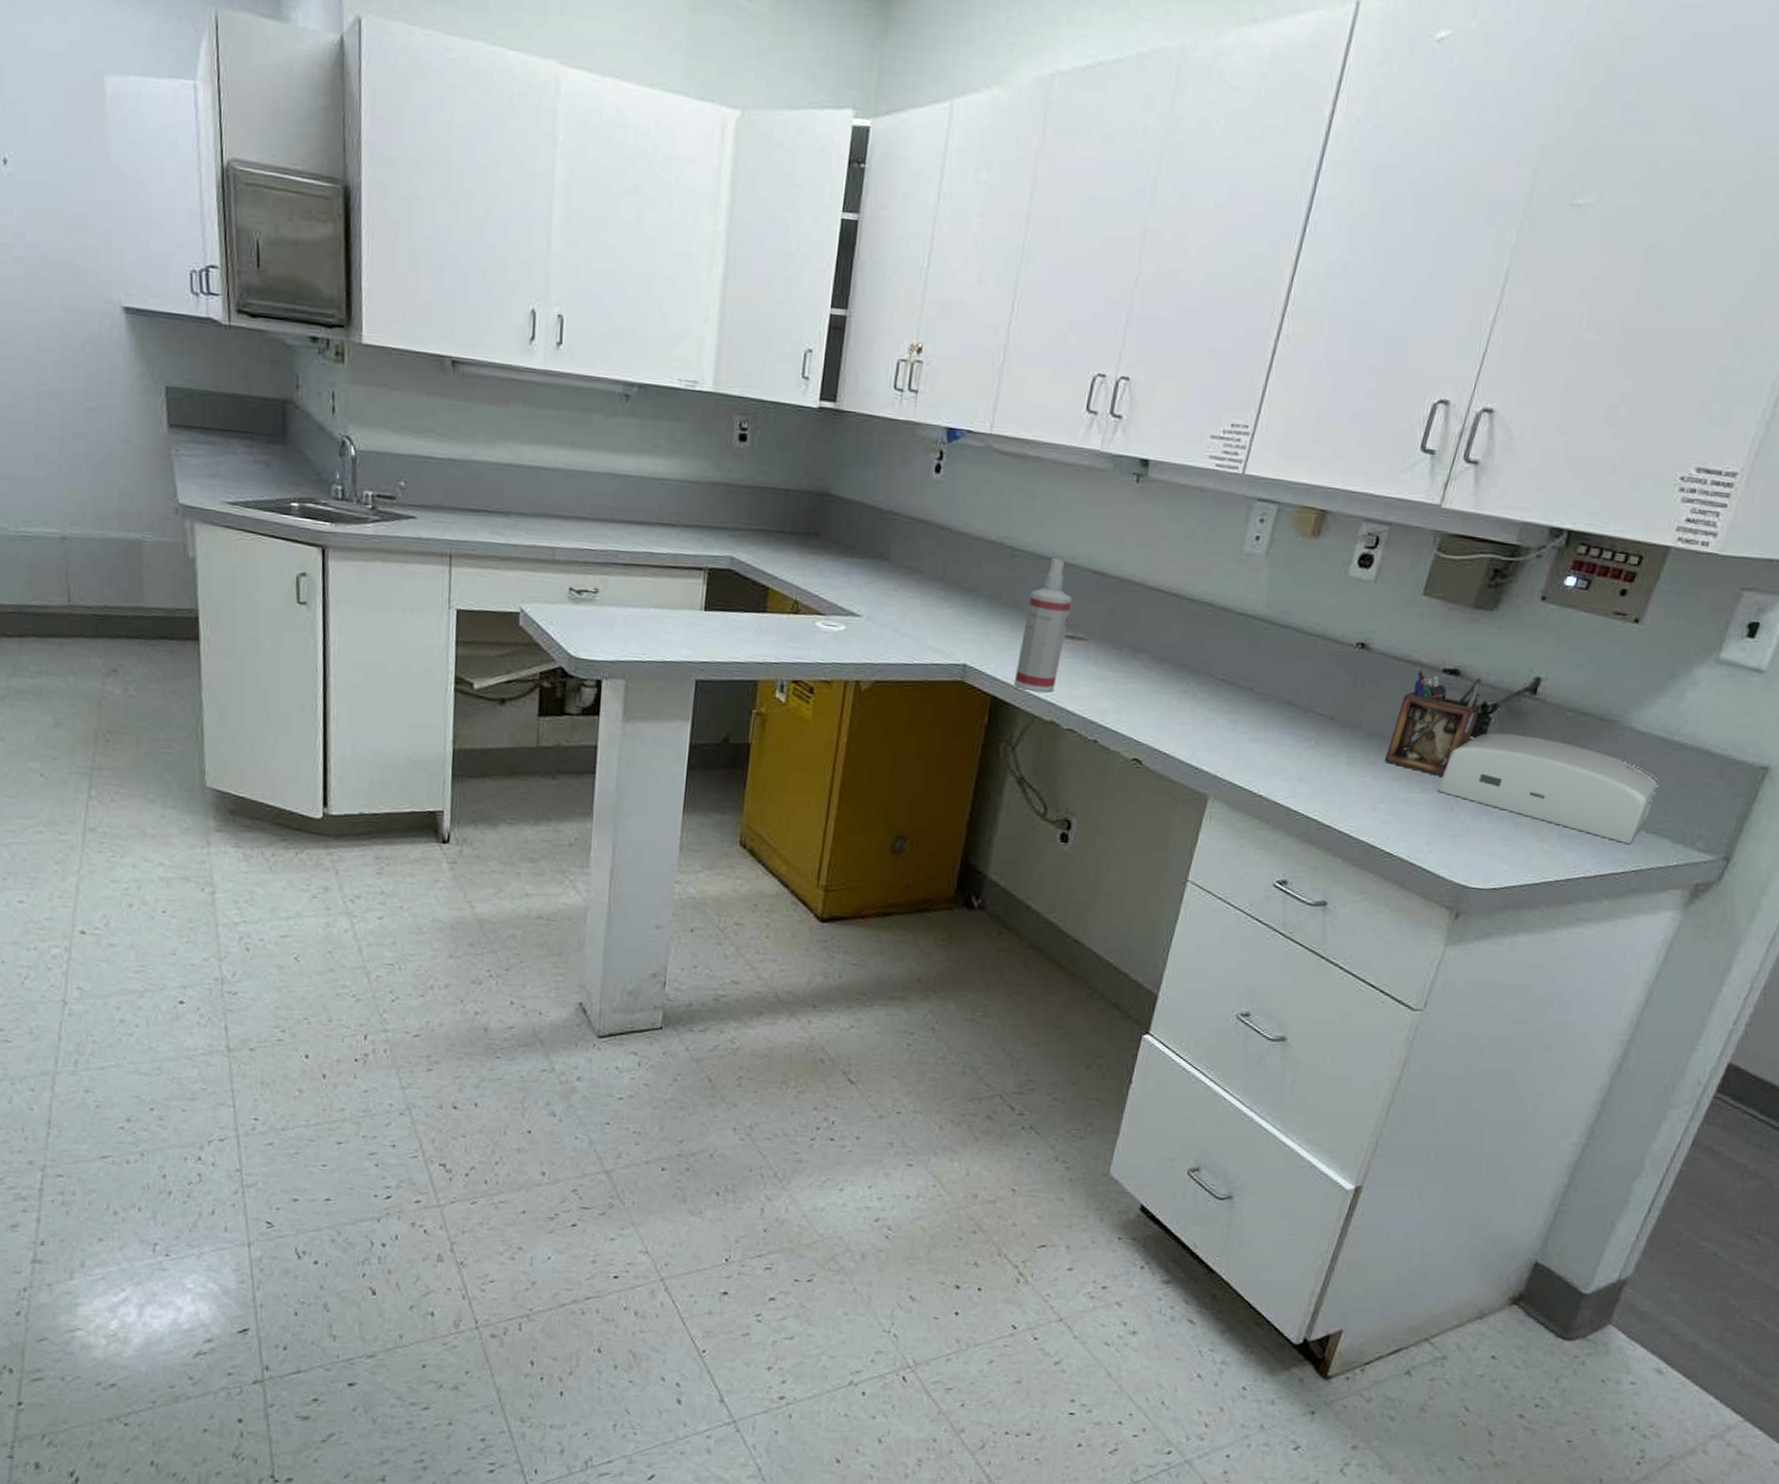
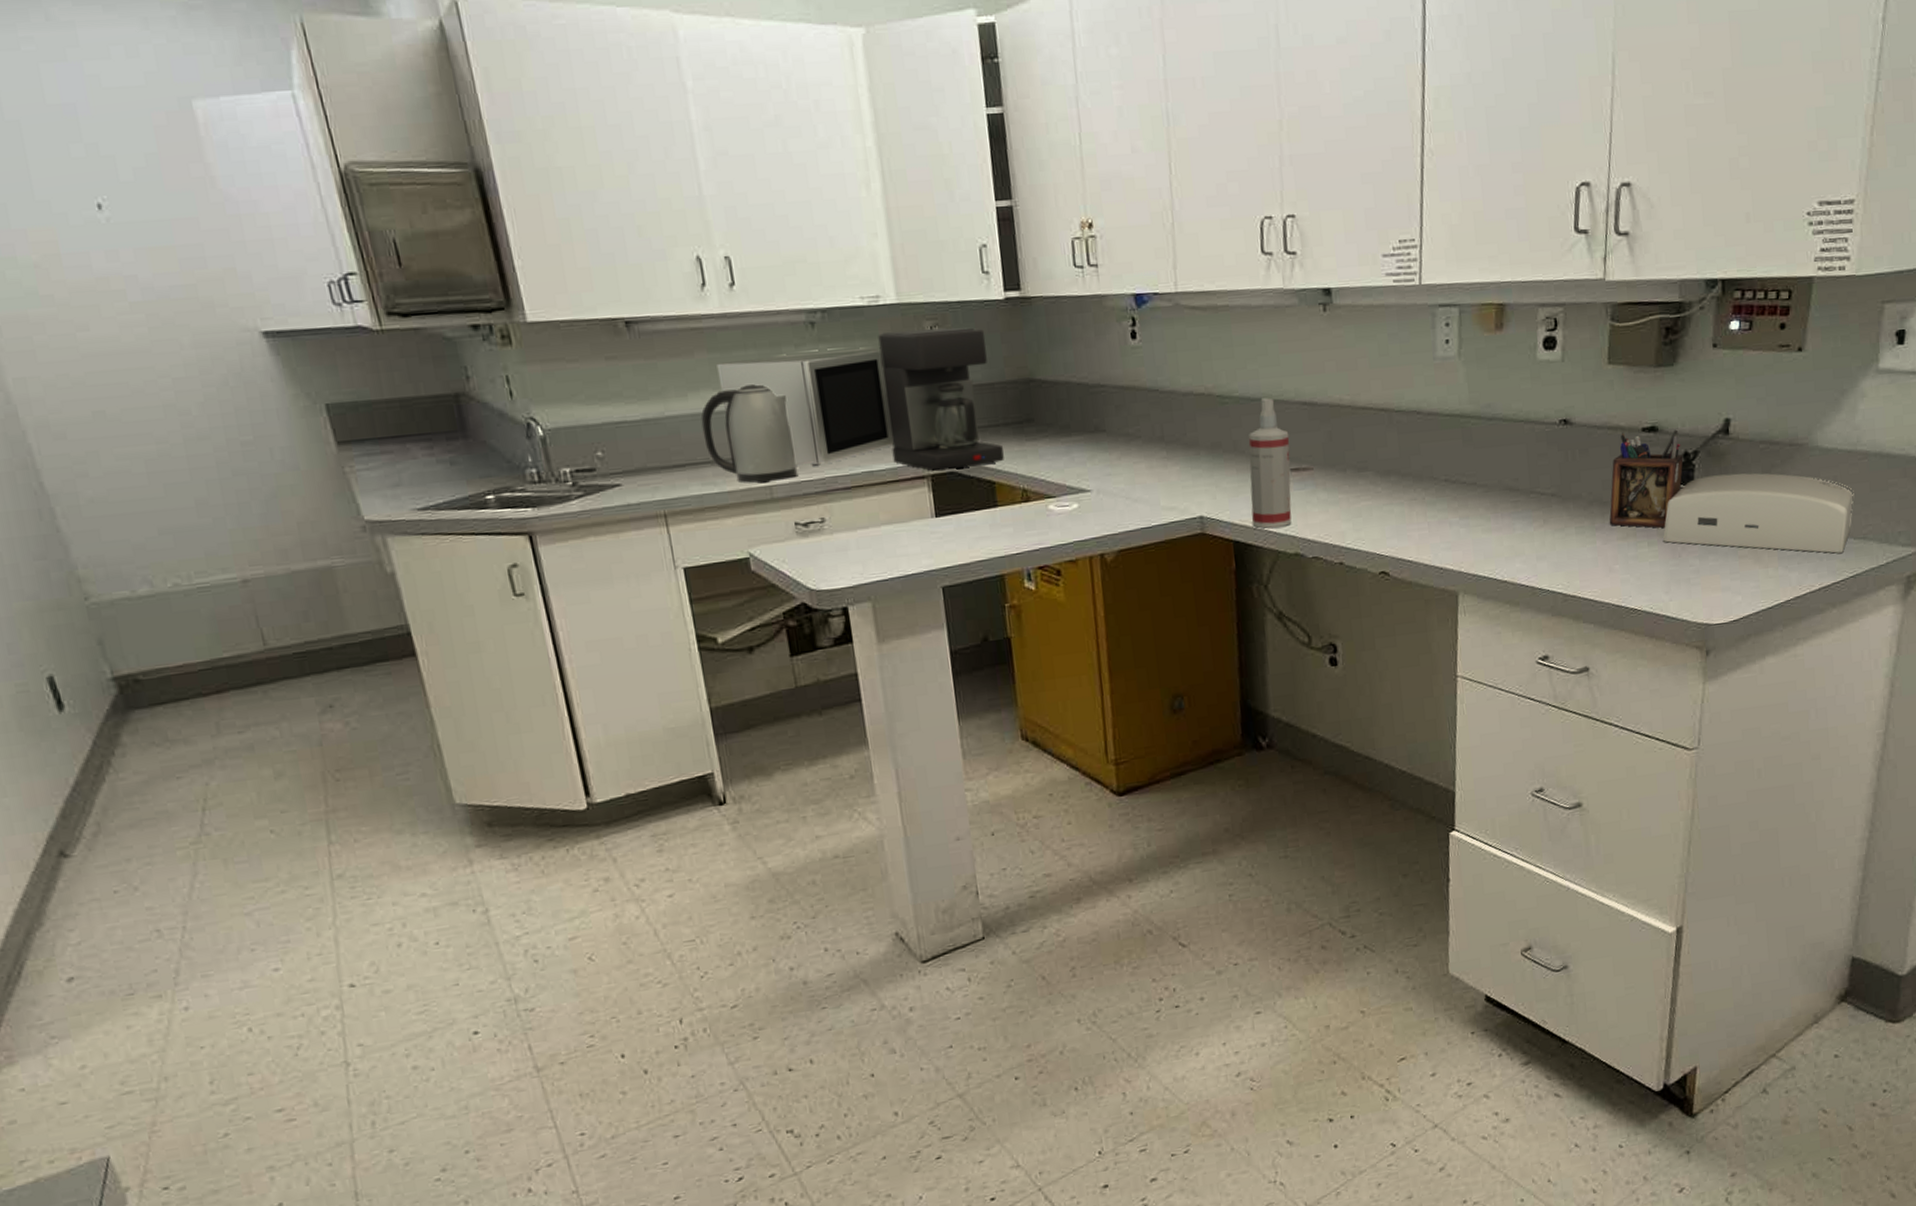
kettle: none [501,444,589,544] -> present [700,384,798,484]
microwave: none [527,418,688,538] -> present [716,346,894,466]
coffee maker: none [676,418,792,570] -> present [878,327,1004,472]

